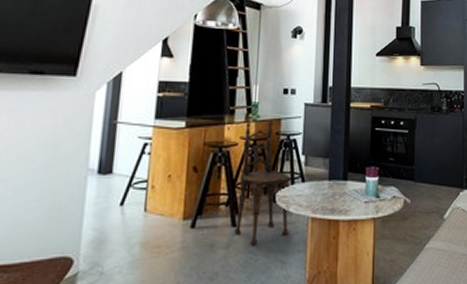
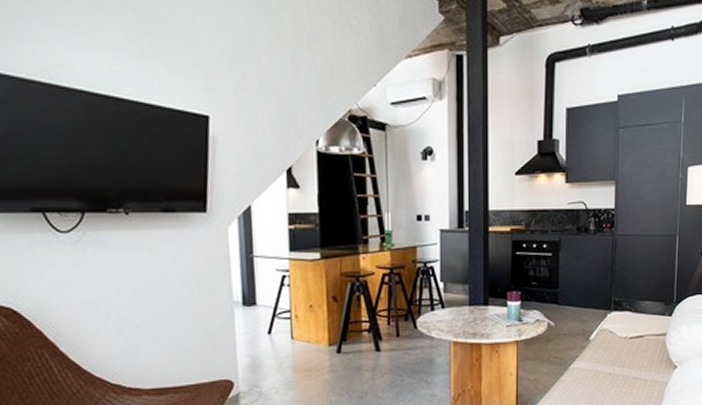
dining chair: present [234,120,291,245] -> none [379,248,431,368]

